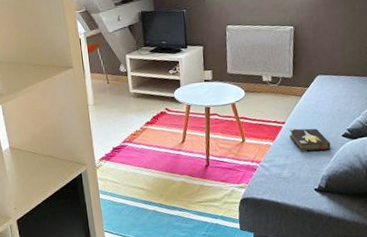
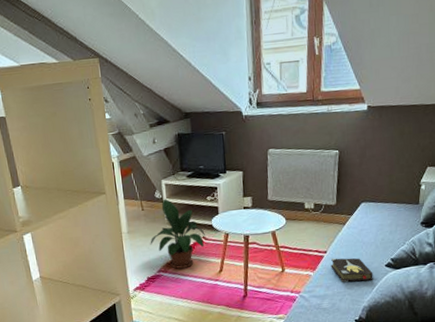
potted plant: none [115,72,168,139] -> present [150,199,205,269]

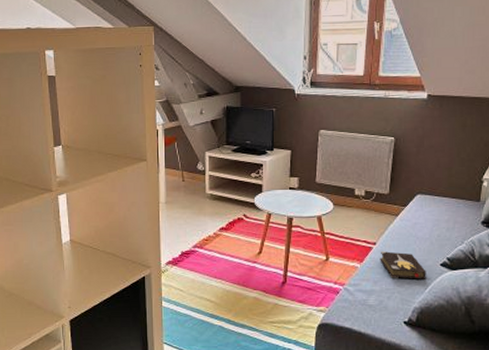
potted plant: present [150,199,205,269] -> none [187,171,246,246]

